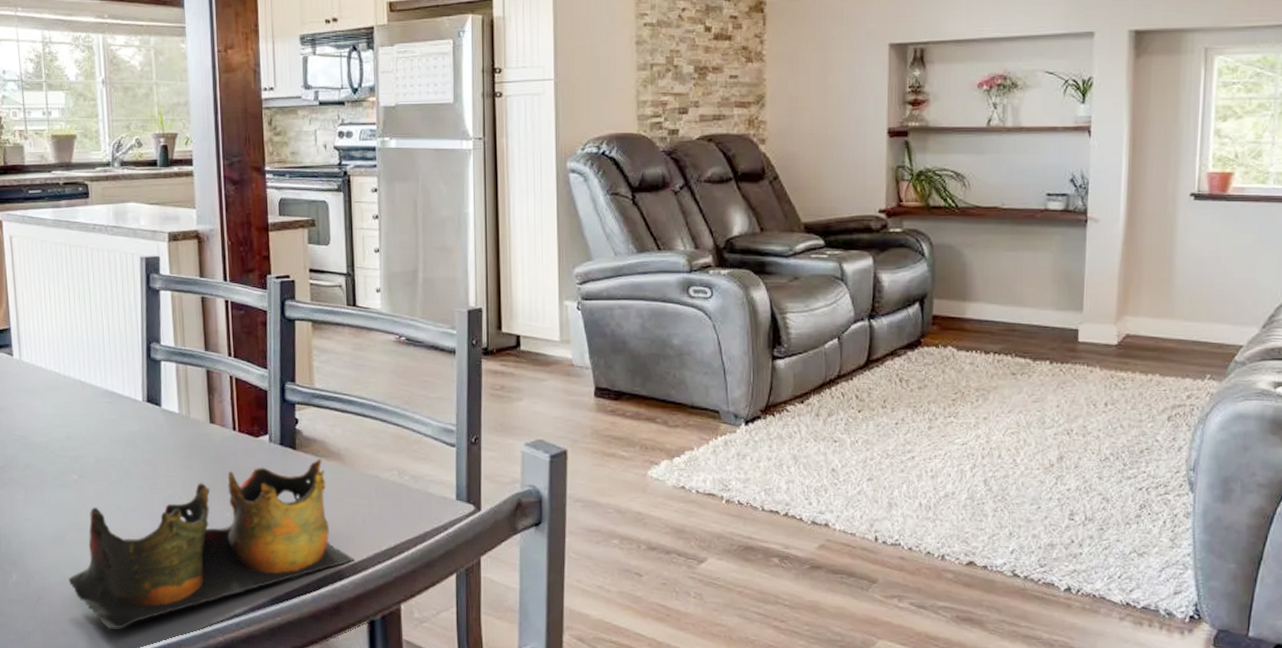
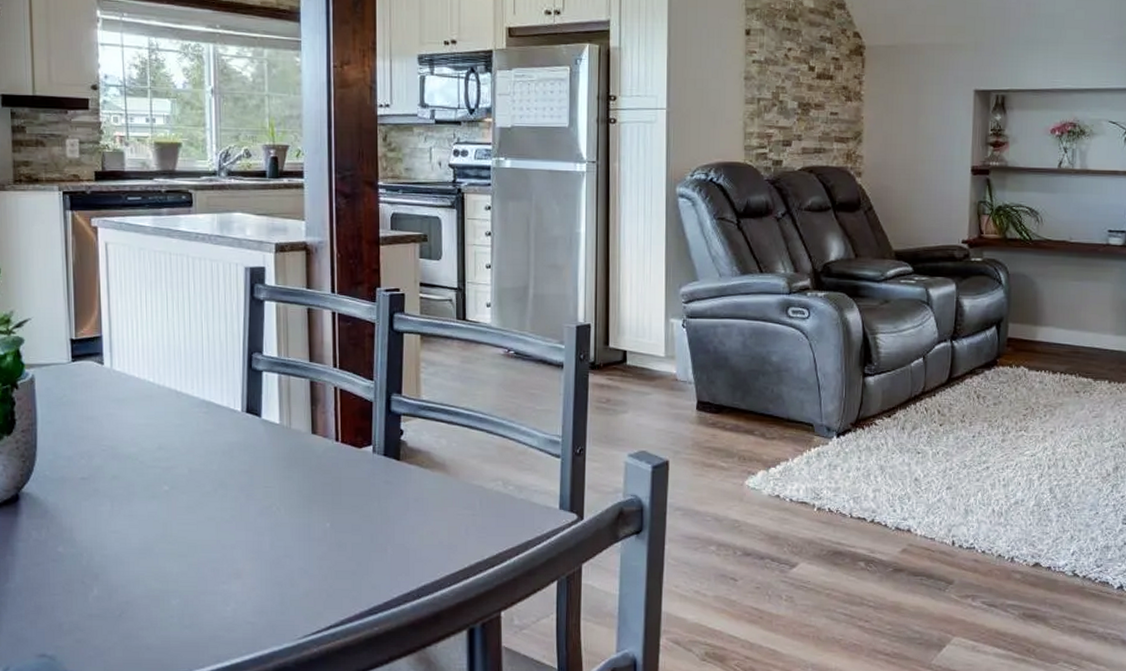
decorative bowl: present [68,459,355,630] -> none [154,469,456,643]

